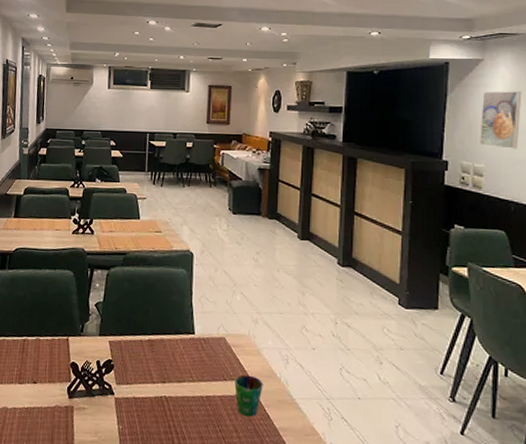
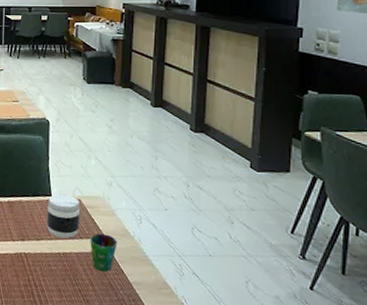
jar: none [188,331,225,380] -> present [46,194,80,239]

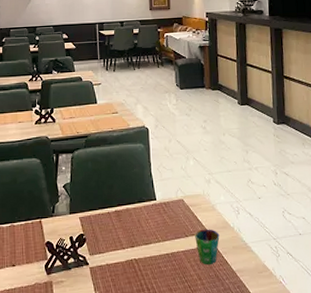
jar: present [46,194,80,239] -> none [152,196,185,239]

